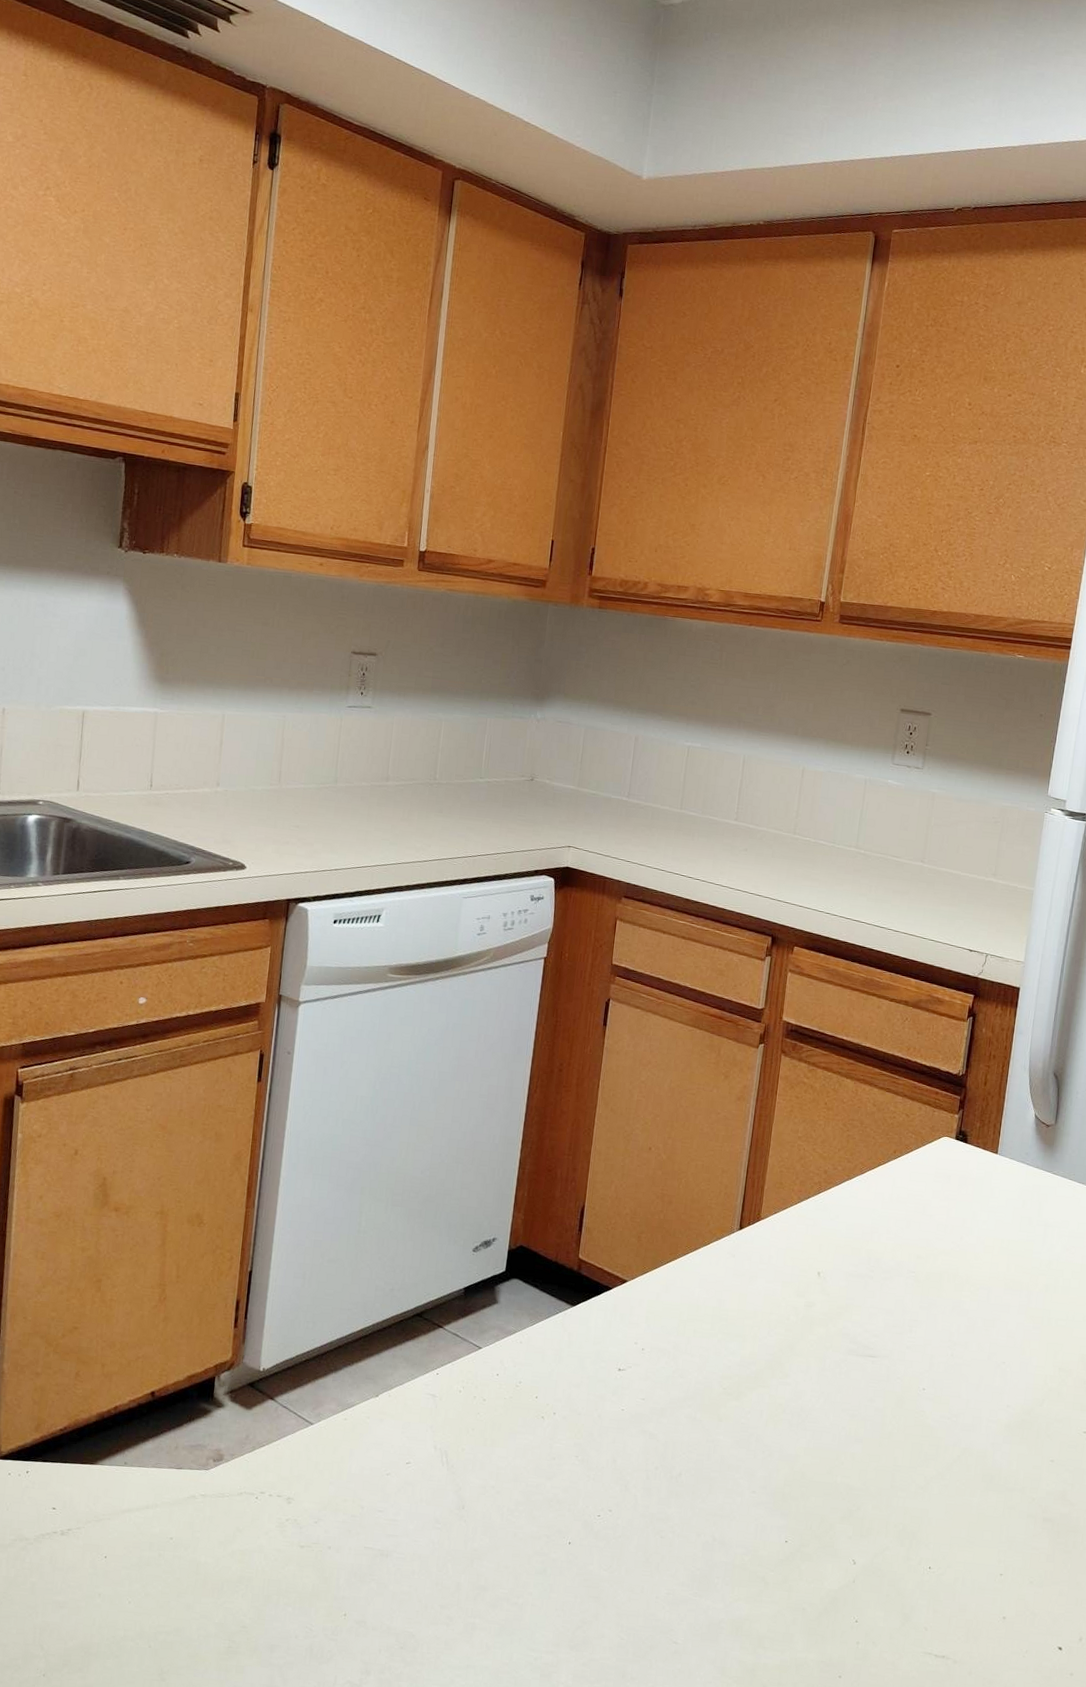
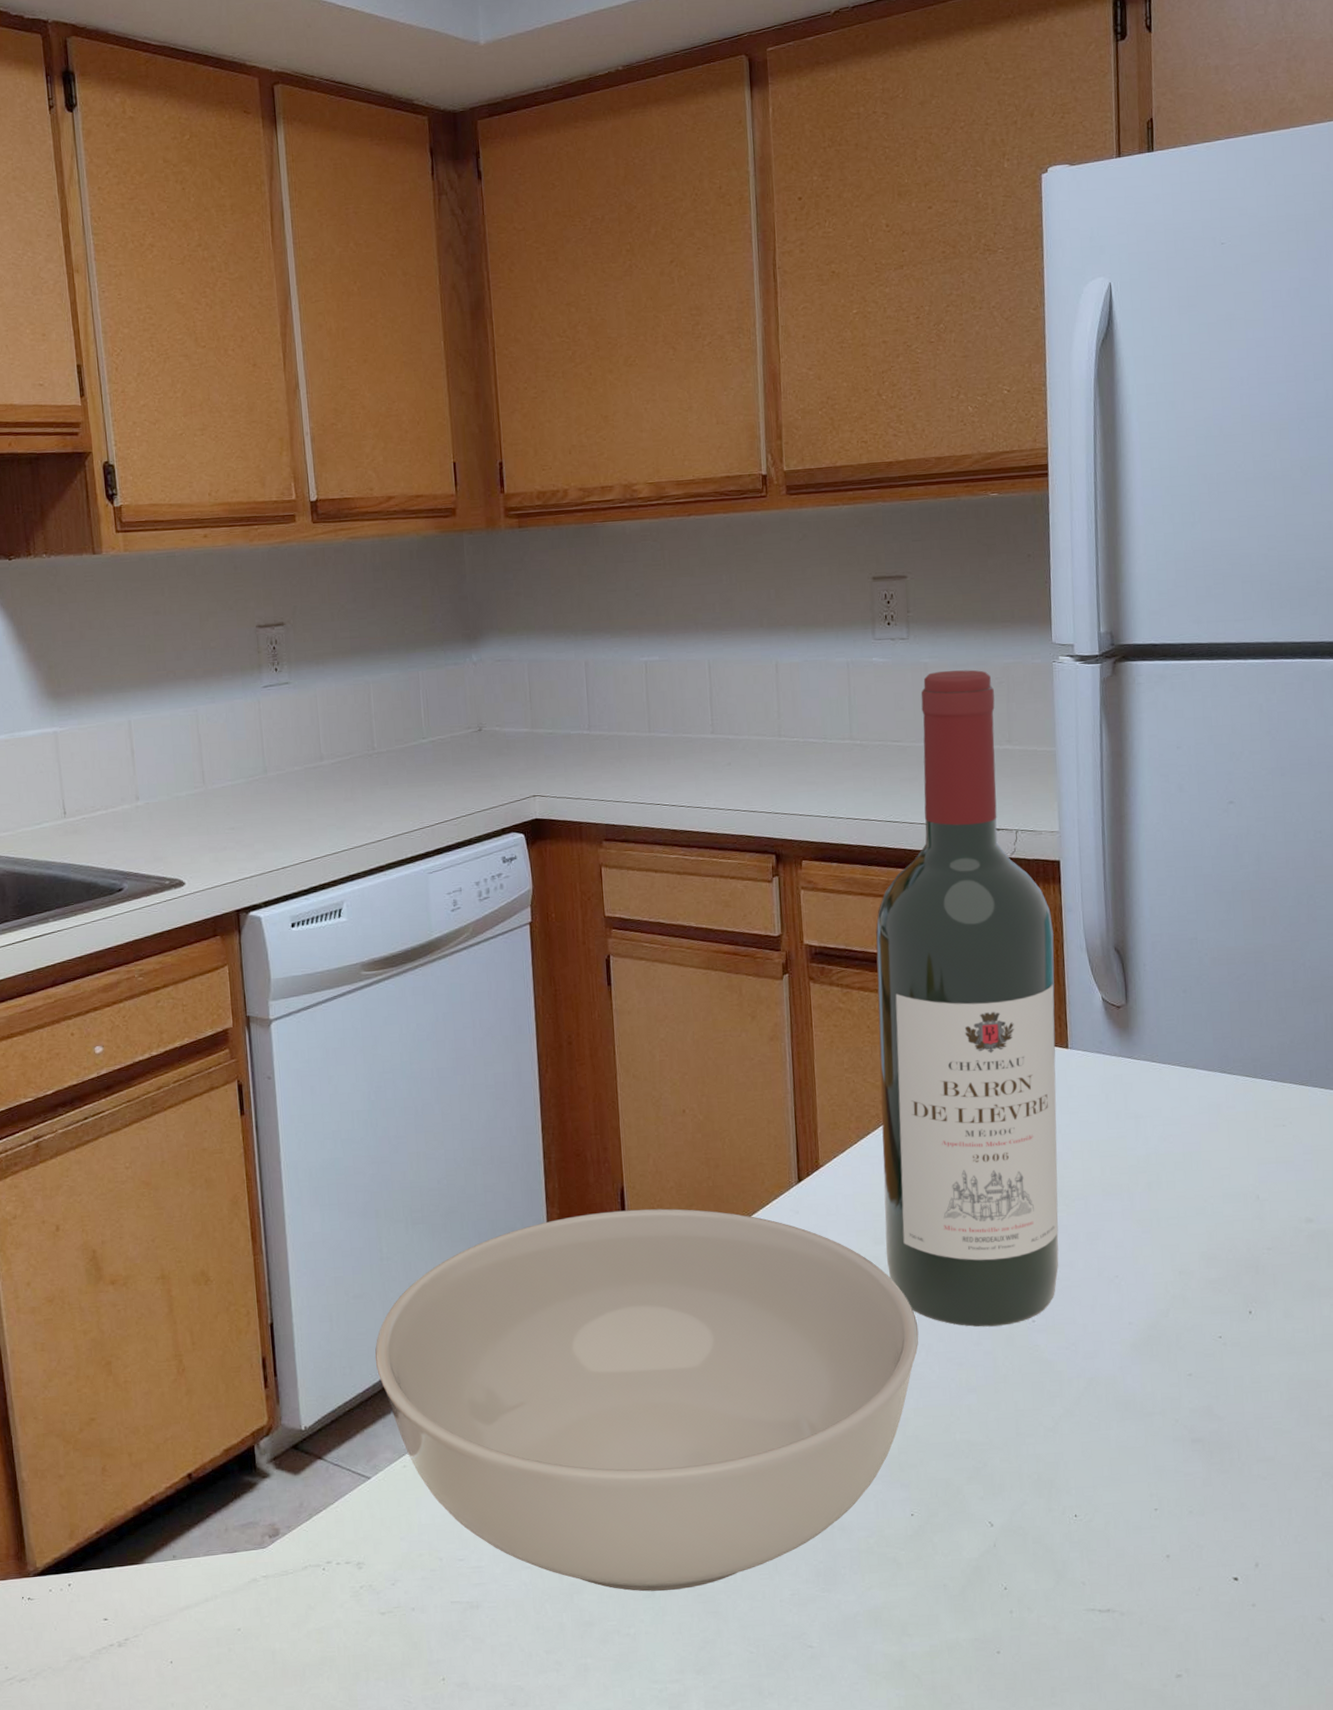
bowl: none [336,1223,822,1572] -> present [375,1208,919,1592]
wine bottle: none [804,802,1004,1389] -> present [875,669,1059,1327]

